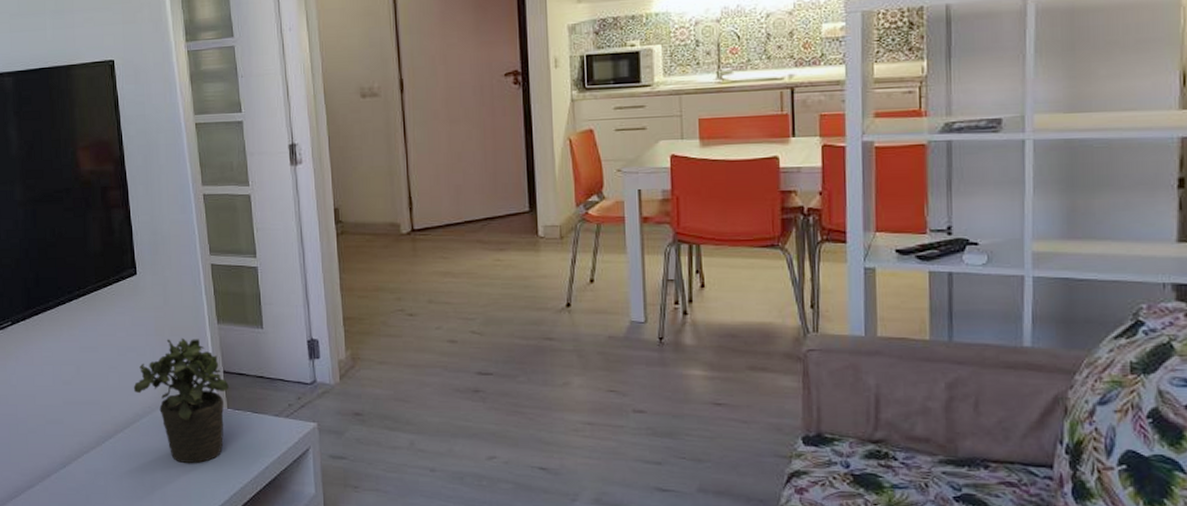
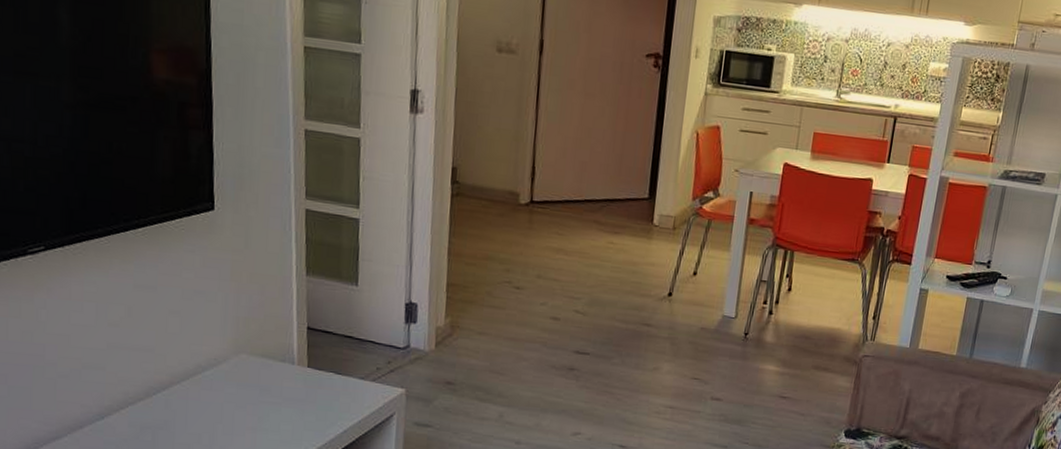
potted plant: present [133,337,229,463] -> none [197,286,312,423]

